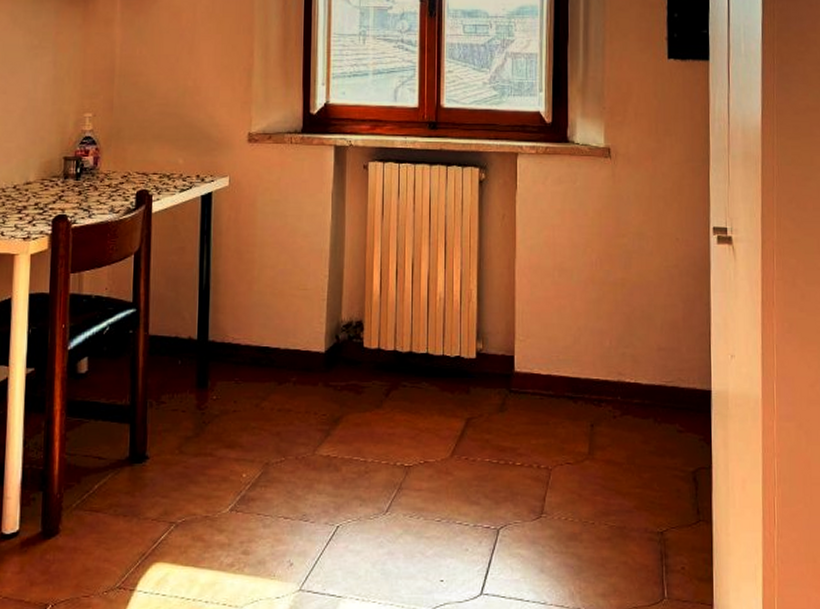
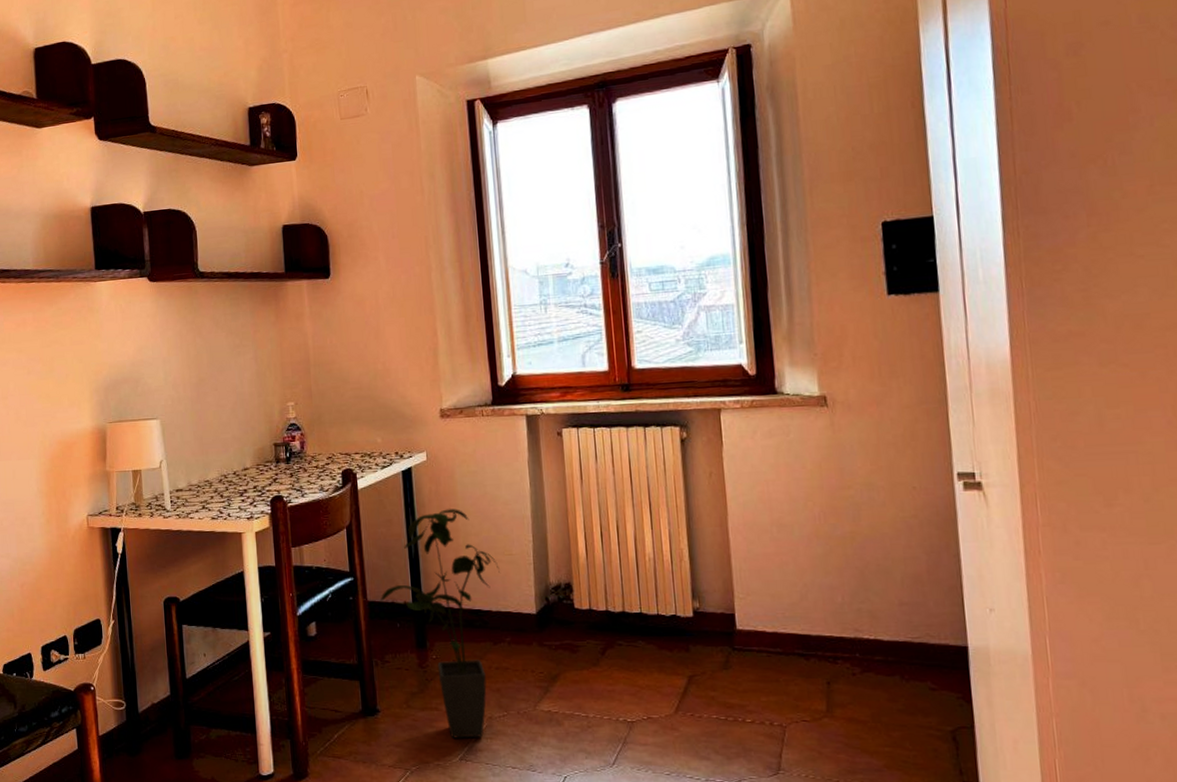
house plant: none [162,238,292,487] -> present [380,509,500,739]

